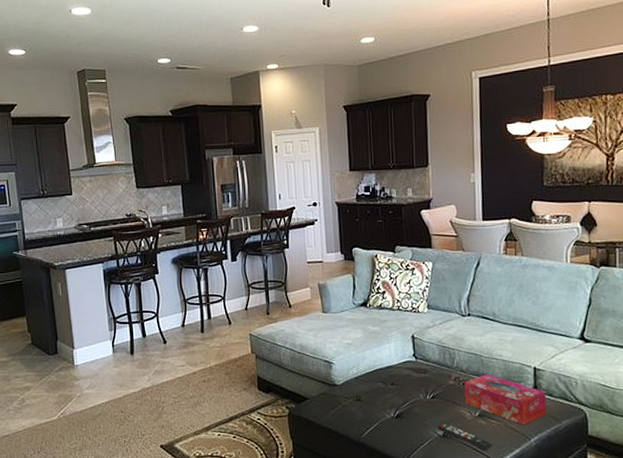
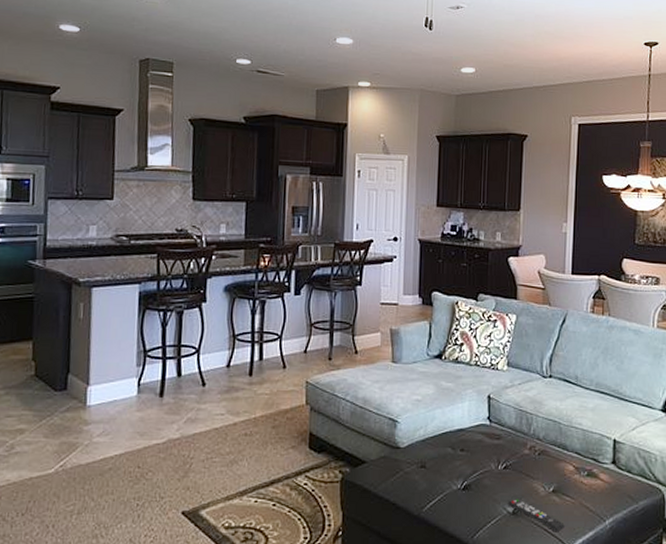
tissue box: present [464,374,546,426] -> none [539,444,624,505]

